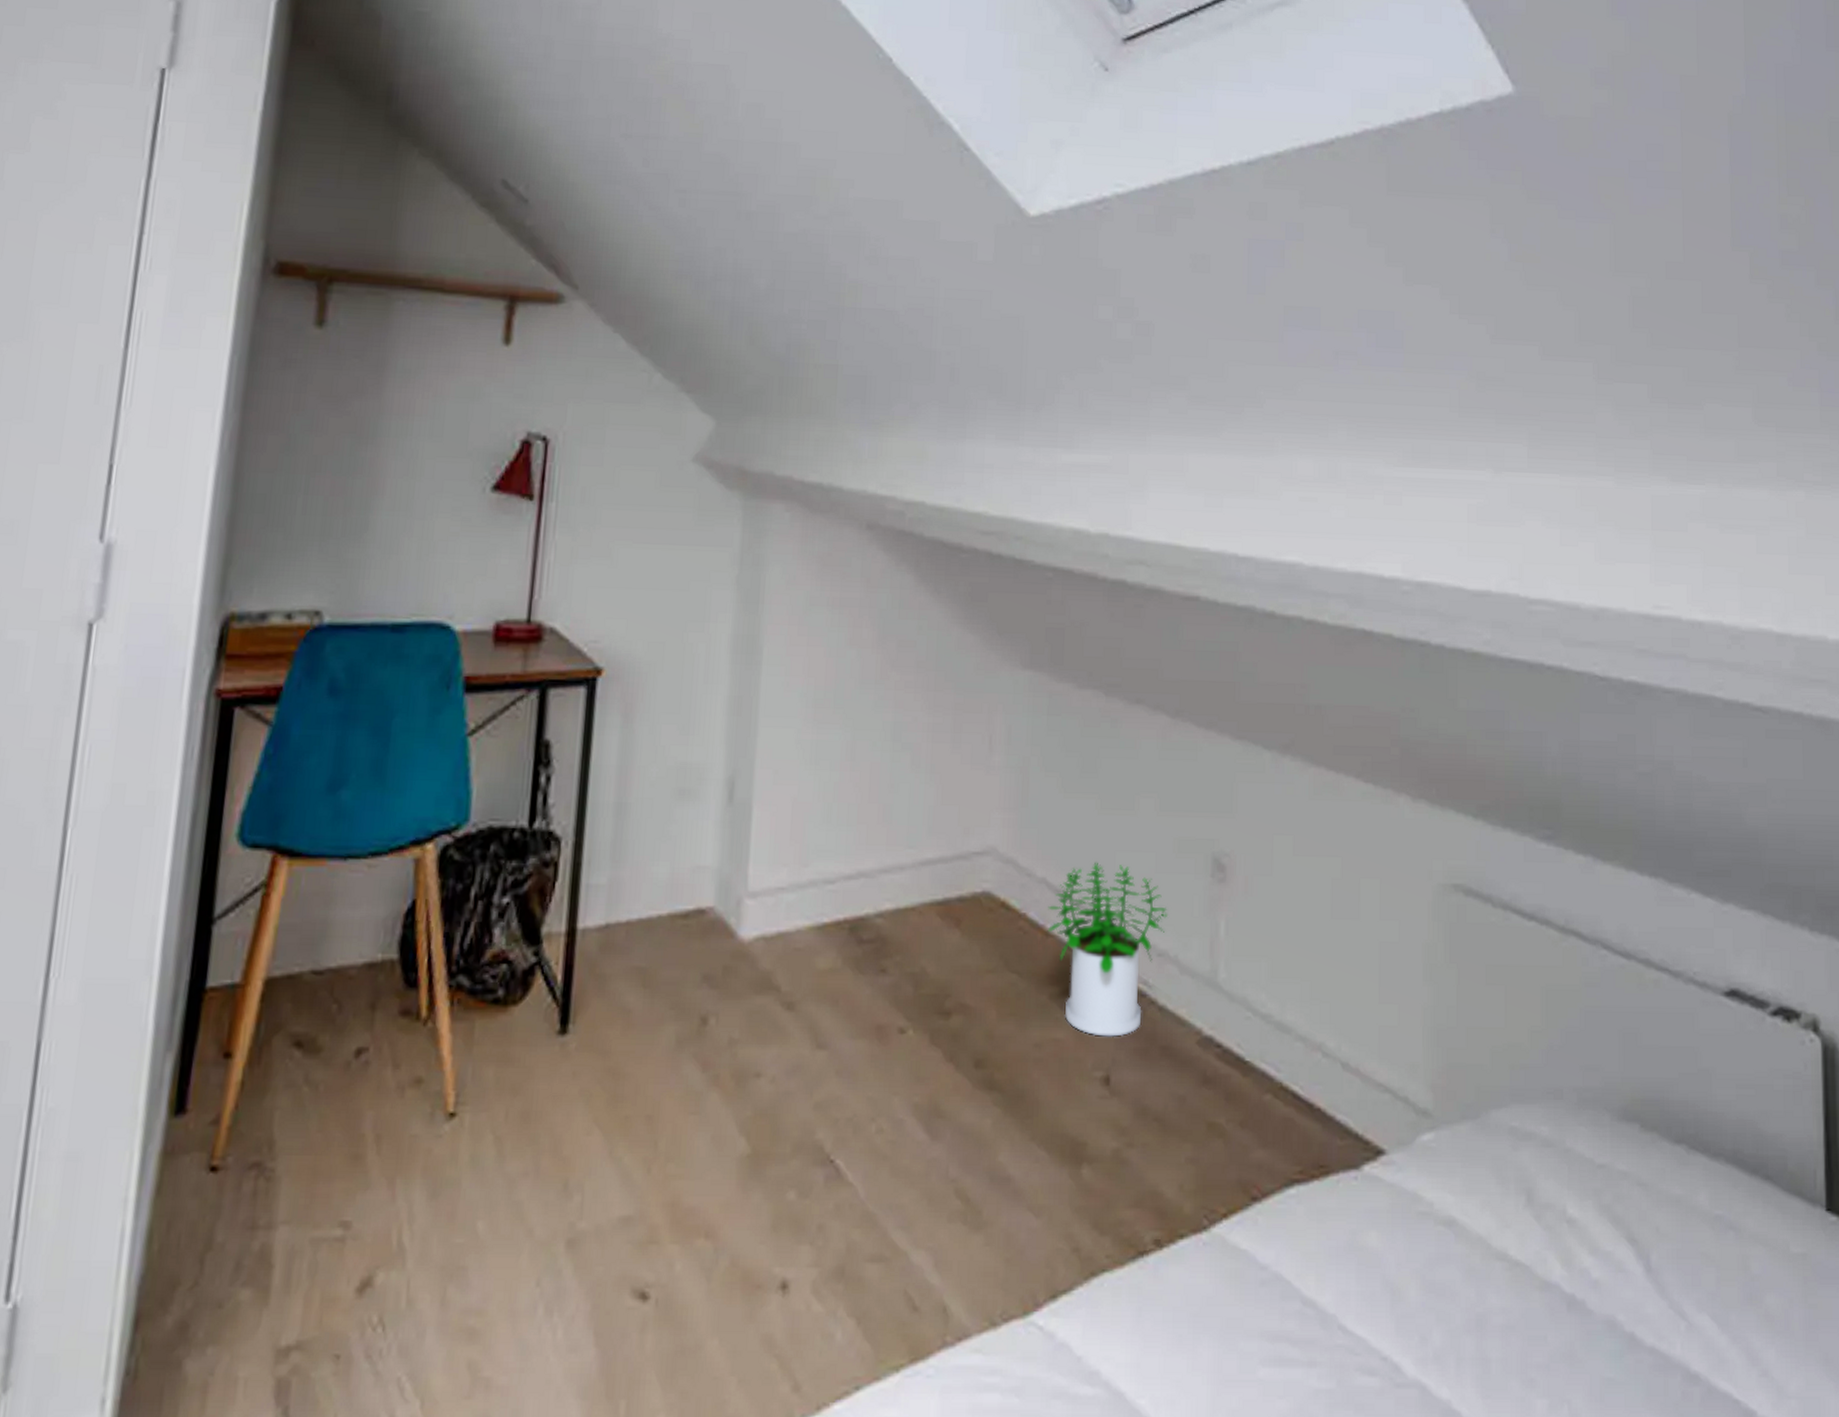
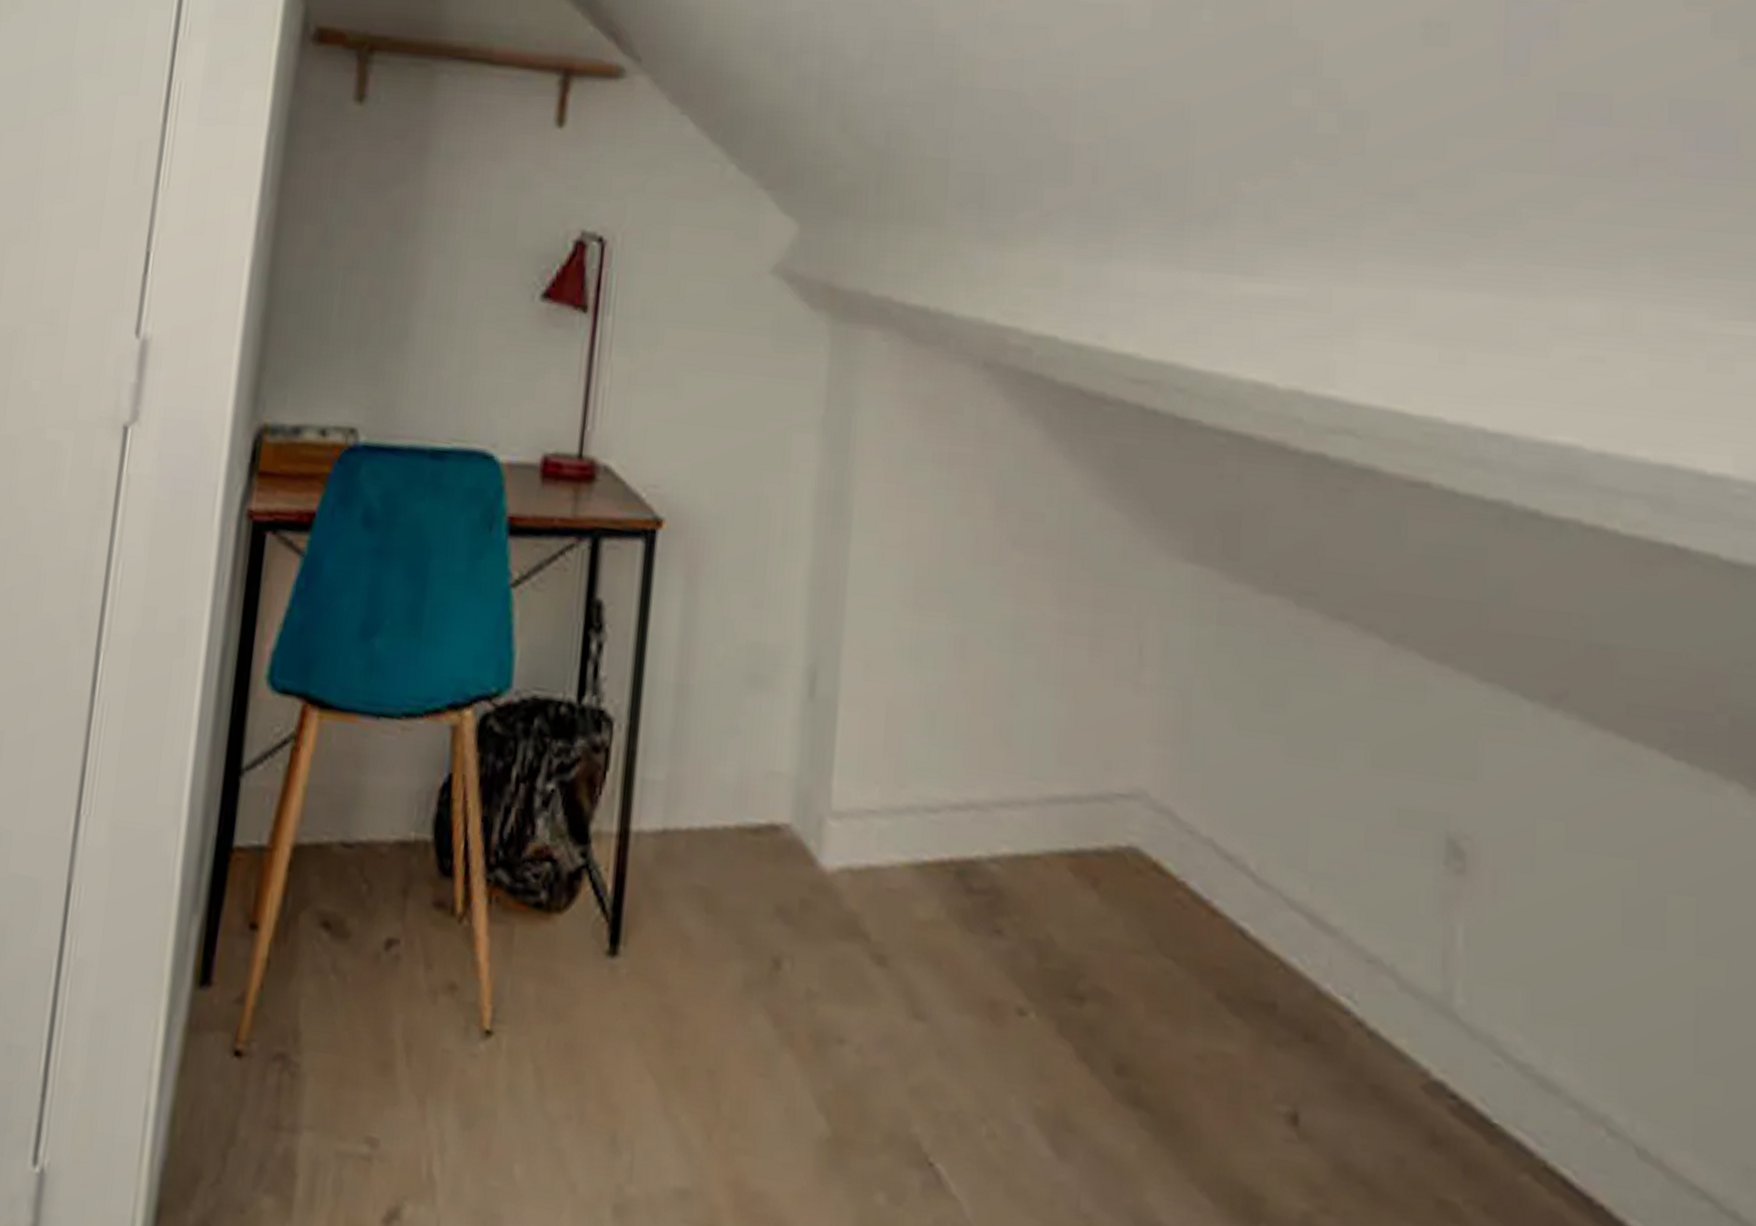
potted plant: present [1047,862,1167,1037] -> none [1214,825,1381,1062]

